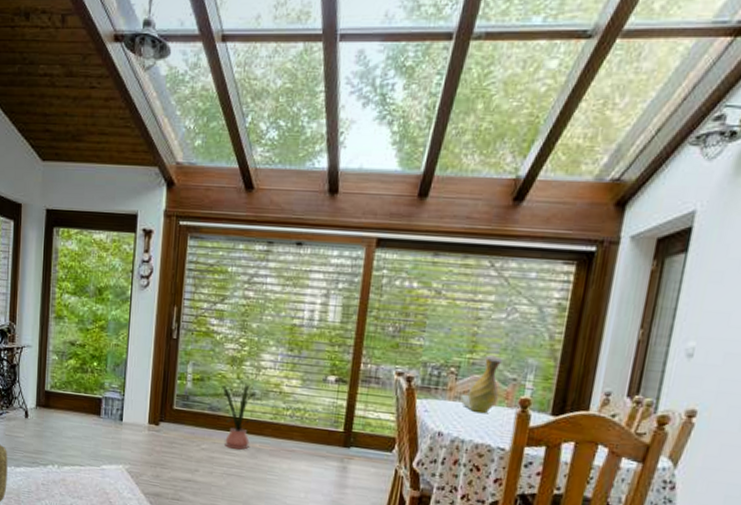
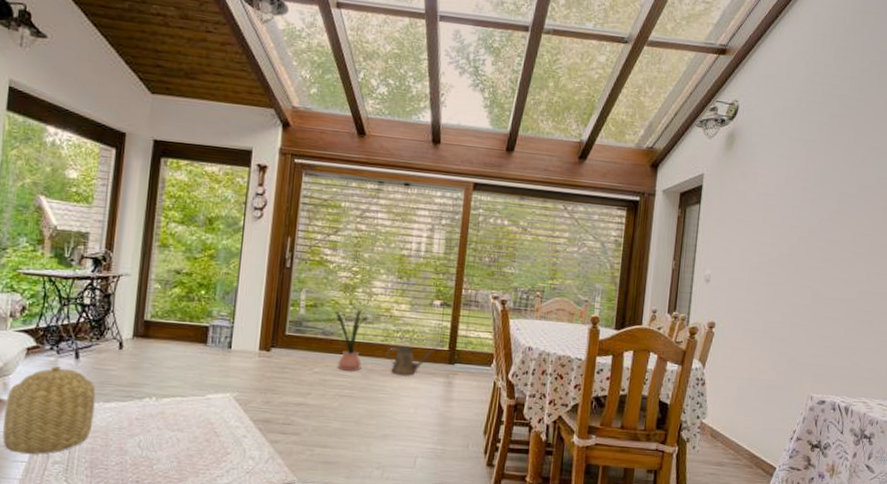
watering can: none [275,425,332,460] -> present [386,346,438,378]
vase: present [460,355,503,413] -> none [545,281,577,329]

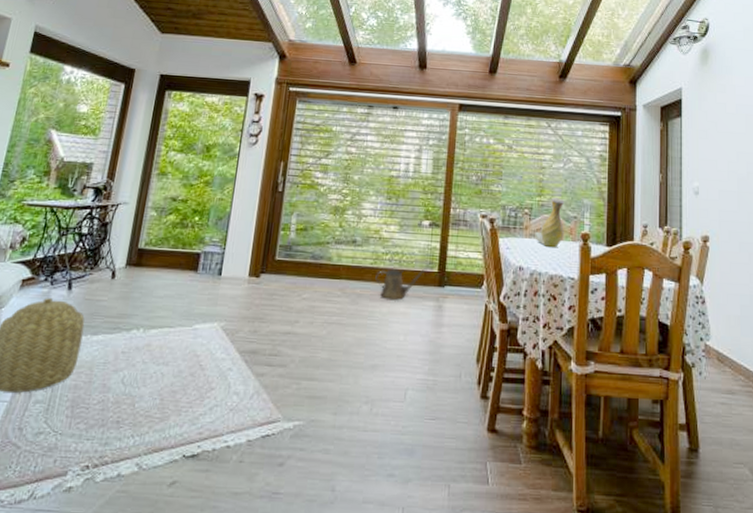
house plant: present [331,300,371,372] -> none [321,223,361,298]
vase: none [545,281,577,329] -> present [535,197,565,247]

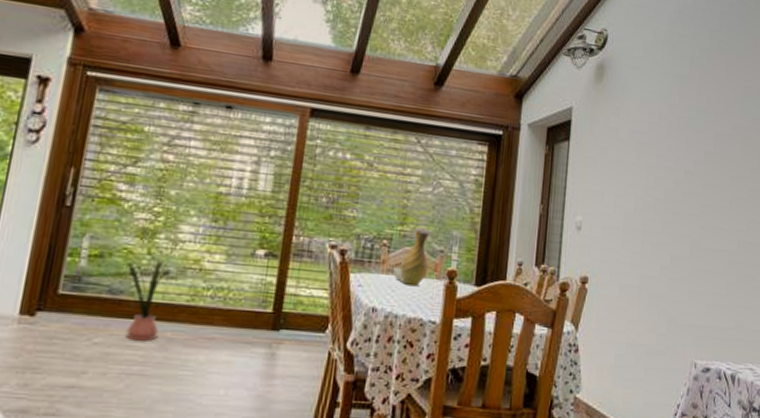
house plant: none [321,223,361,298] -> present [123,248,175,343]
watering can: present [375,268,427,302] -> none [192,308,259,349]

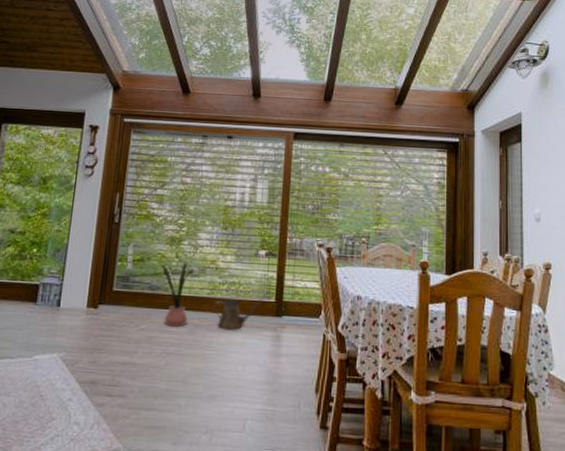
watering can: none [192,308,259,349] -> present [212,298,265,332]
vase: present [393,227,431,285] -> none [372,226,403,276]

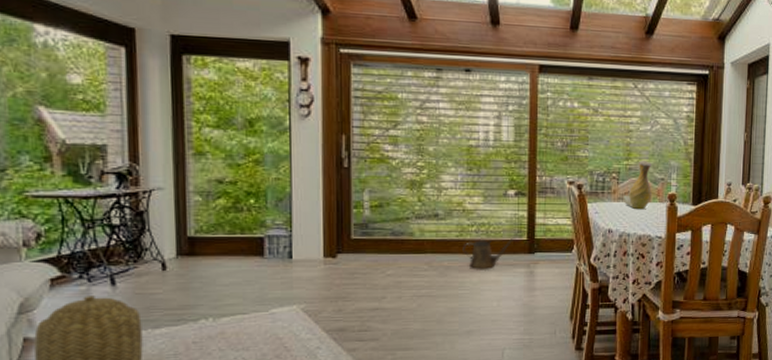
house plant: present [158,254,198,328] -> none [398,198,446,271]
vase: none [372,226,403,276] -> present [623,161,652,209]

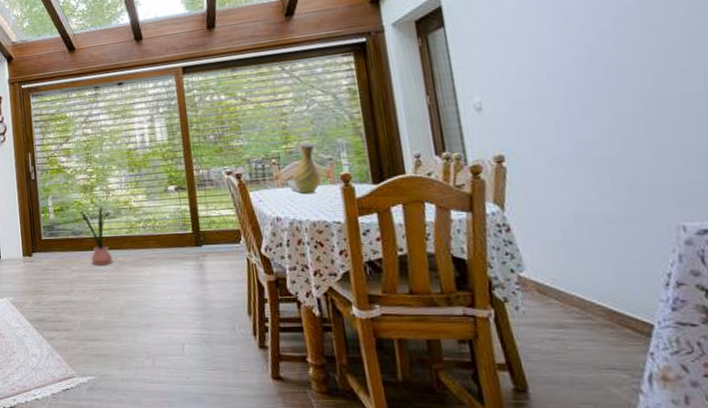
house plant: none [398,198,446,271] -> present [75,202,118,267]
watering can: present [463,237,516,271] -> none [133,231,182,265]

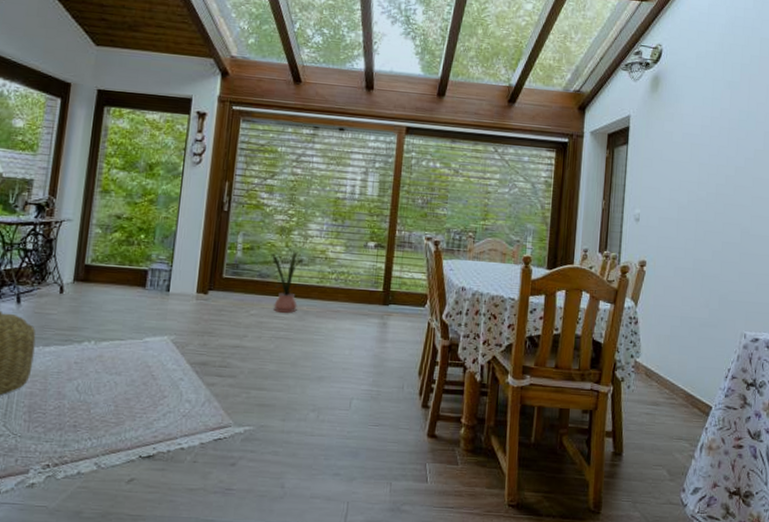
vase: present [287,142,321,194] -> none [478,222,509,269]

